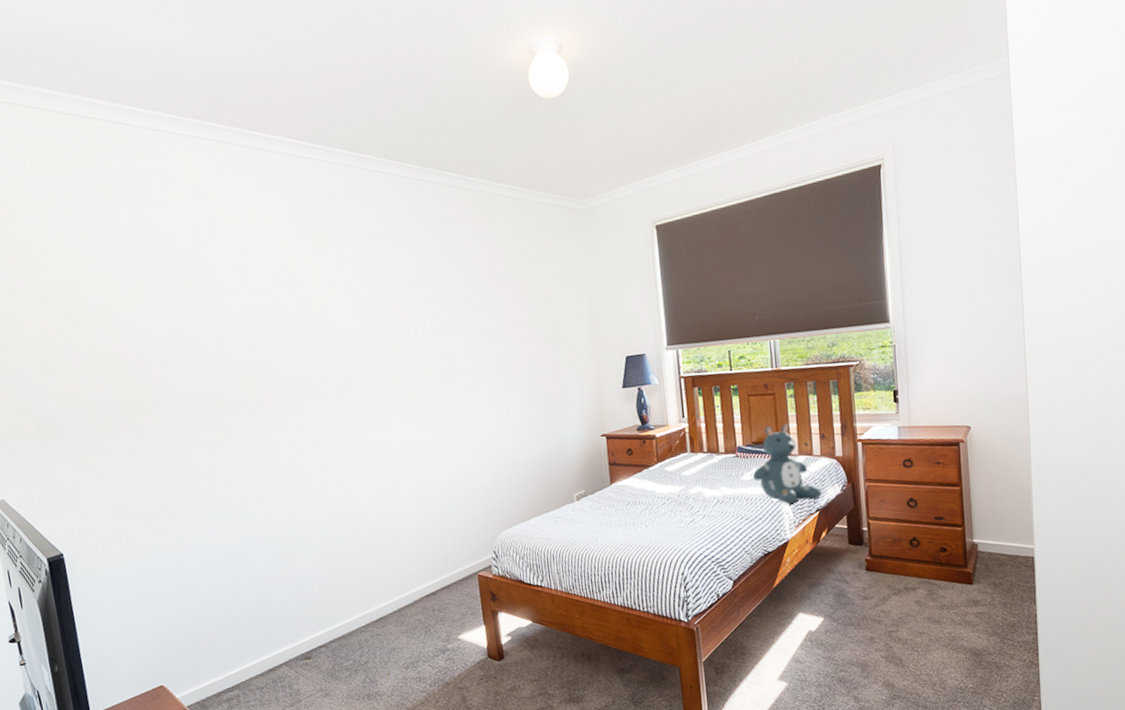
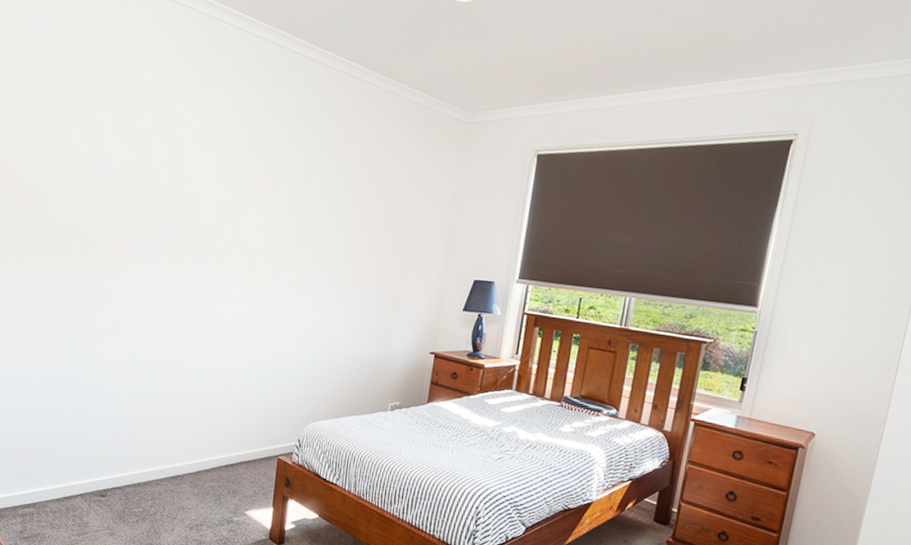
stuffed animal: present [753,423,822,505] -> none [572,382,640,469]

